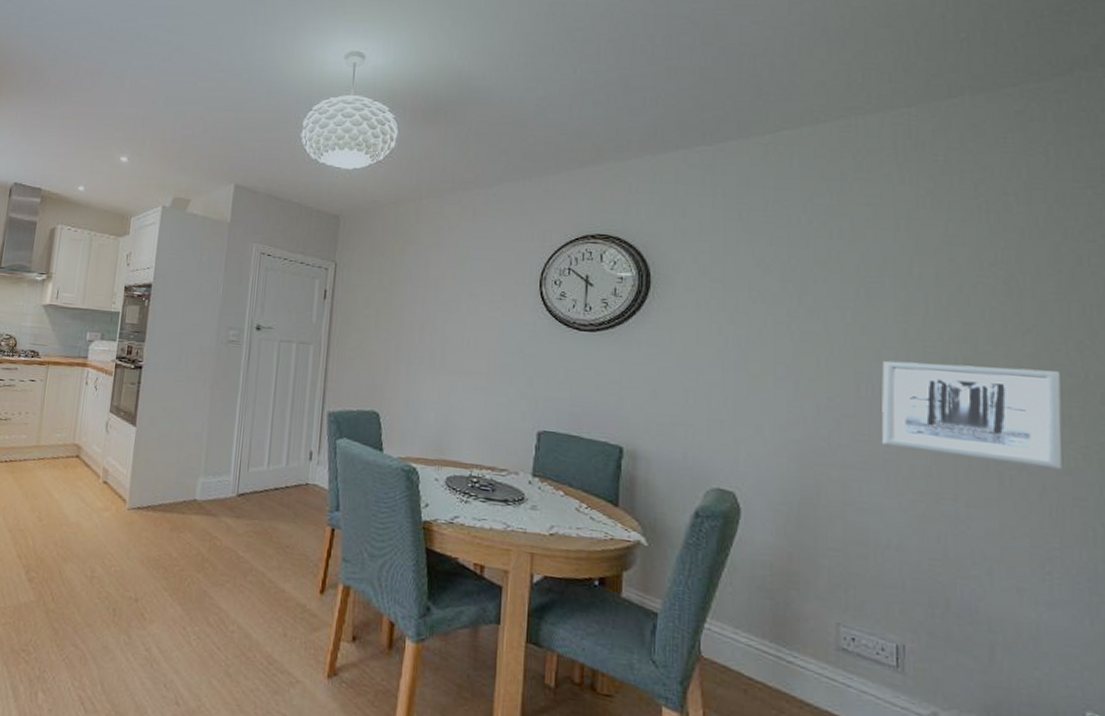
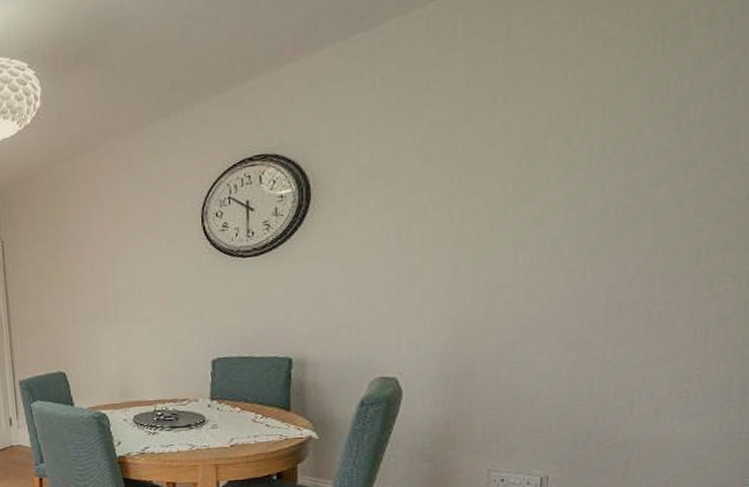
wall art: present [882,360,1062,470] -> none [538,200,720,307]

